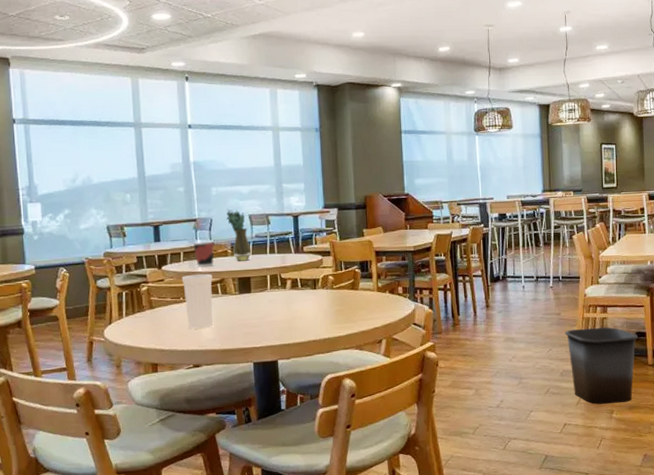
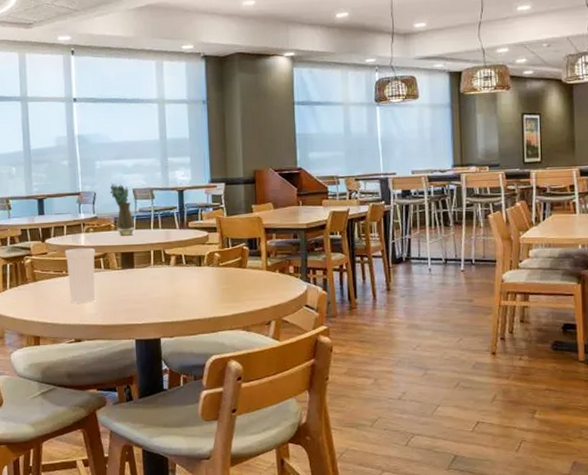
cup: present [193,241,214,268] -> none [77,215,97,242]
waste bin: present [564,327,638,404] -> none [477,316,566,402]

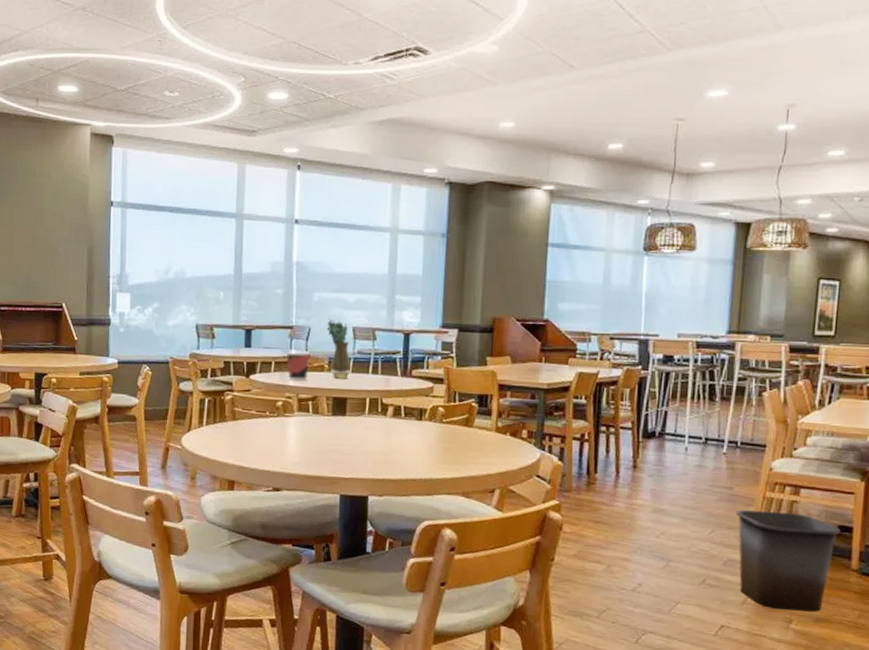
cup: present [64,247,95,304] -> none [270,387,304,450]
cup: none [77,215,97,242] -> present [286,352,310,382]
waste bin: none [477,316,566,402] -> present [735,509,841,612]

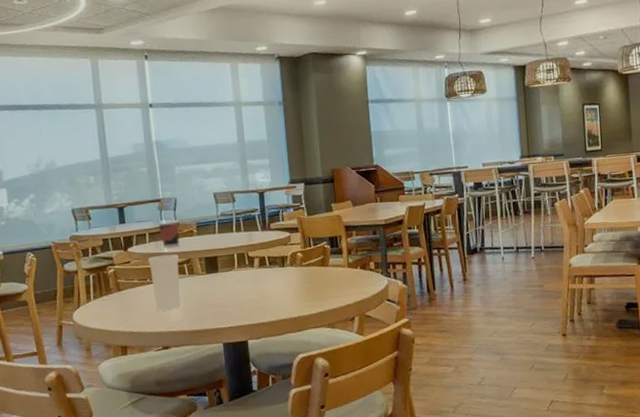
cup: none [270,387,304,450] -> present [148,254,181,311]
vase: present [326,318,352,379] -> none [190,188,218,241]
waste bin: present [735,509,841,612] -> none [548,298,629,380]

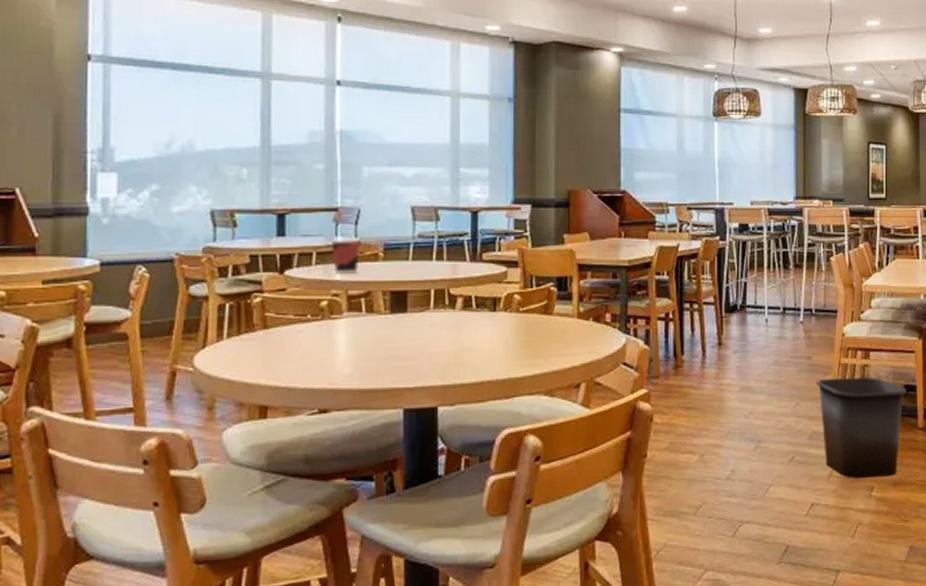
cup: present [148,254,181,311] -> none [311,283,355,360]
waste bin: none [548,298,629,380] -> present [816,376,906,478]

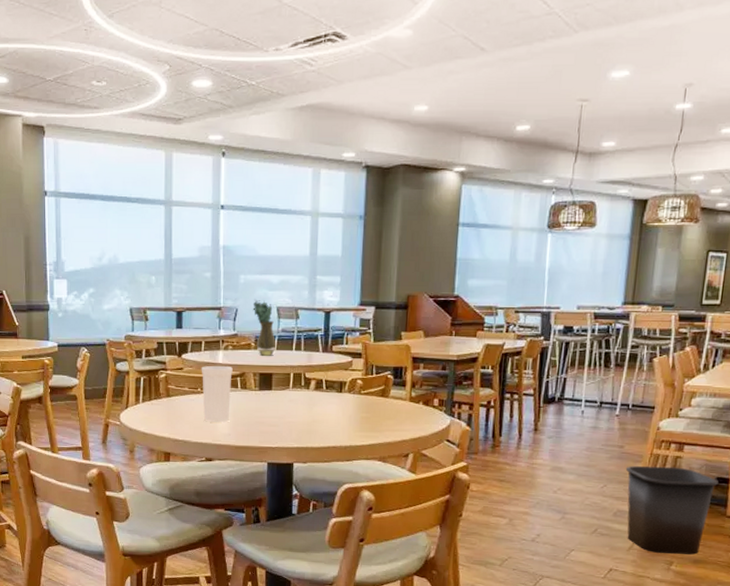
cup: none [311,283,355,360] -> present [201,365,233,423]
cup: present [331,239,360,275] -> none [216,332,237,360]
vase: none [380,197,412,269] -> present [252,299,277,356]

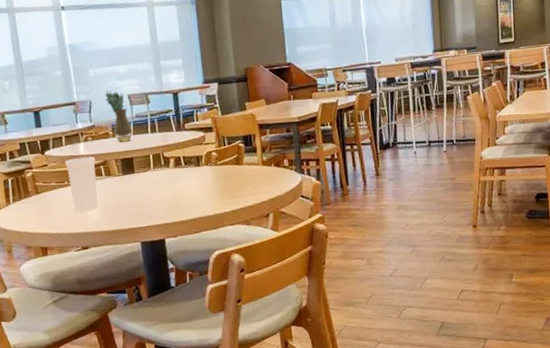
waste bin: present [625,465,719,555] -> none [459,189,539,269]

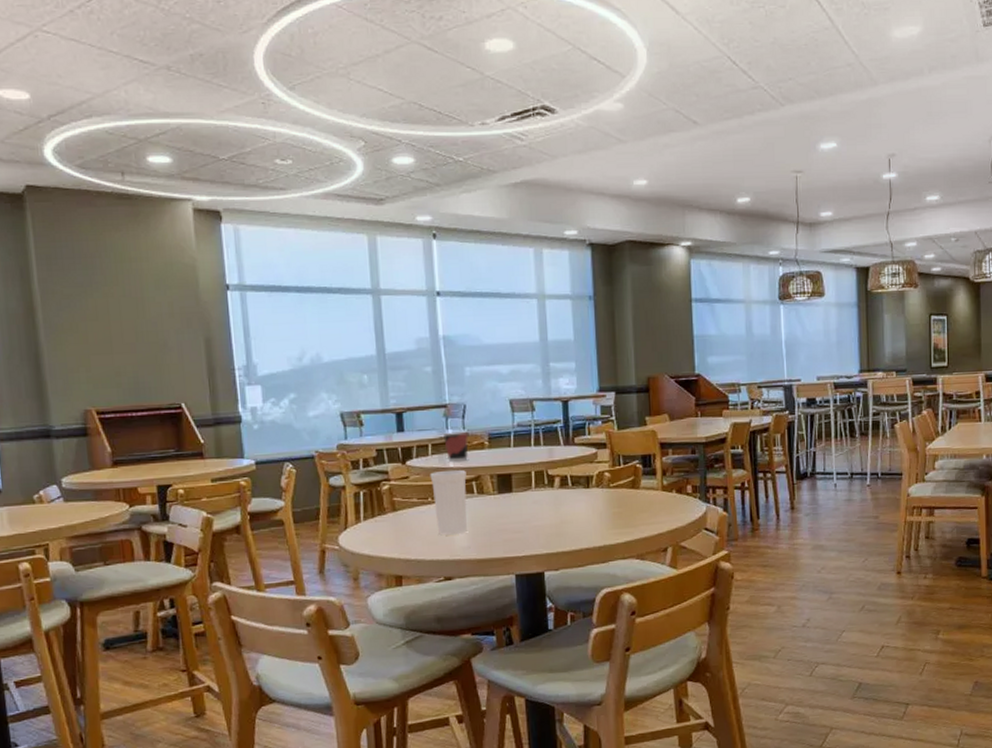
cup: none [74,124,96,151] -> present [443,431,469,463]
vase: present [105,90,133,143] -> none [482,392,513,455]

